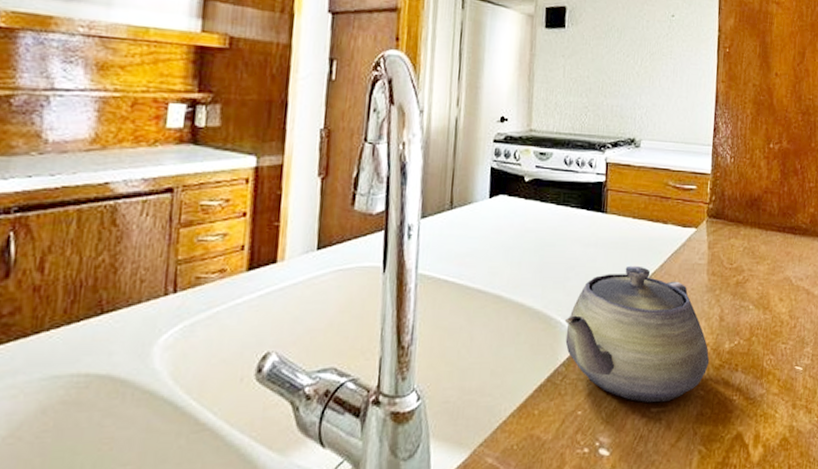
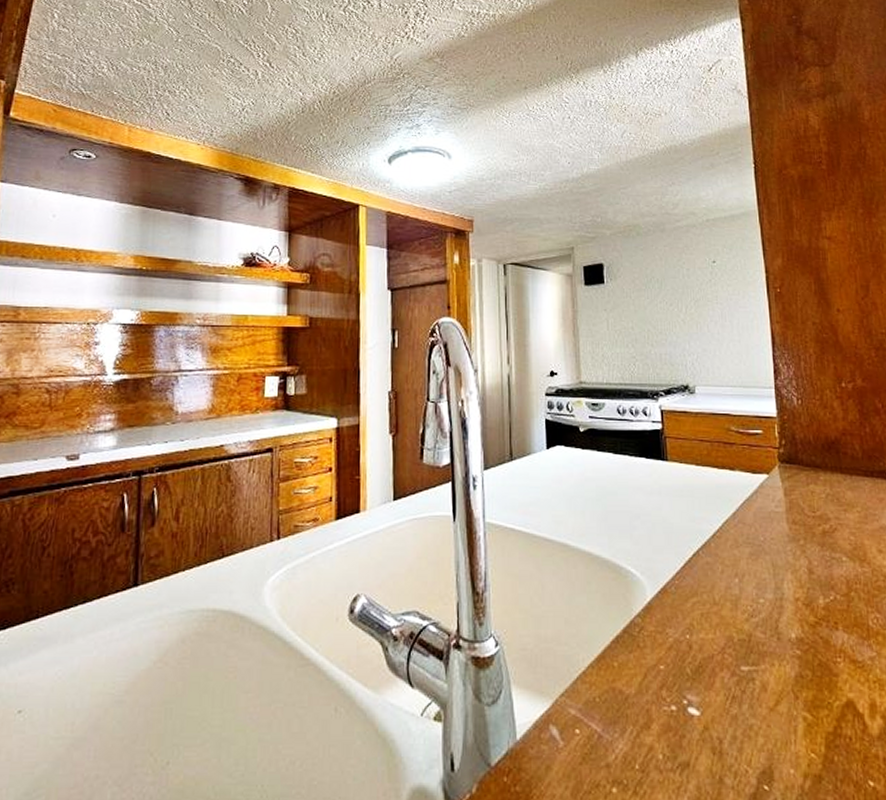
teapot: present [564,265,710,403] -> none [635,514,803,661]

